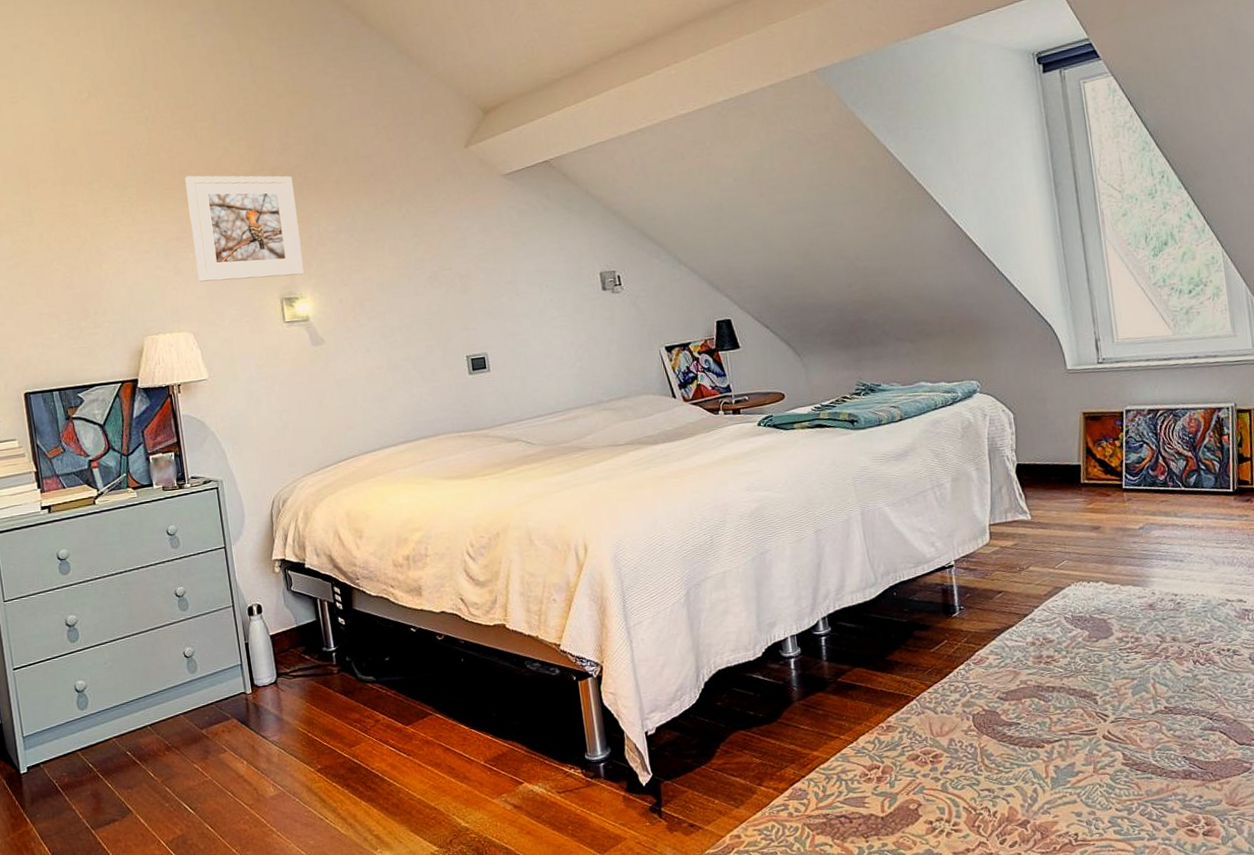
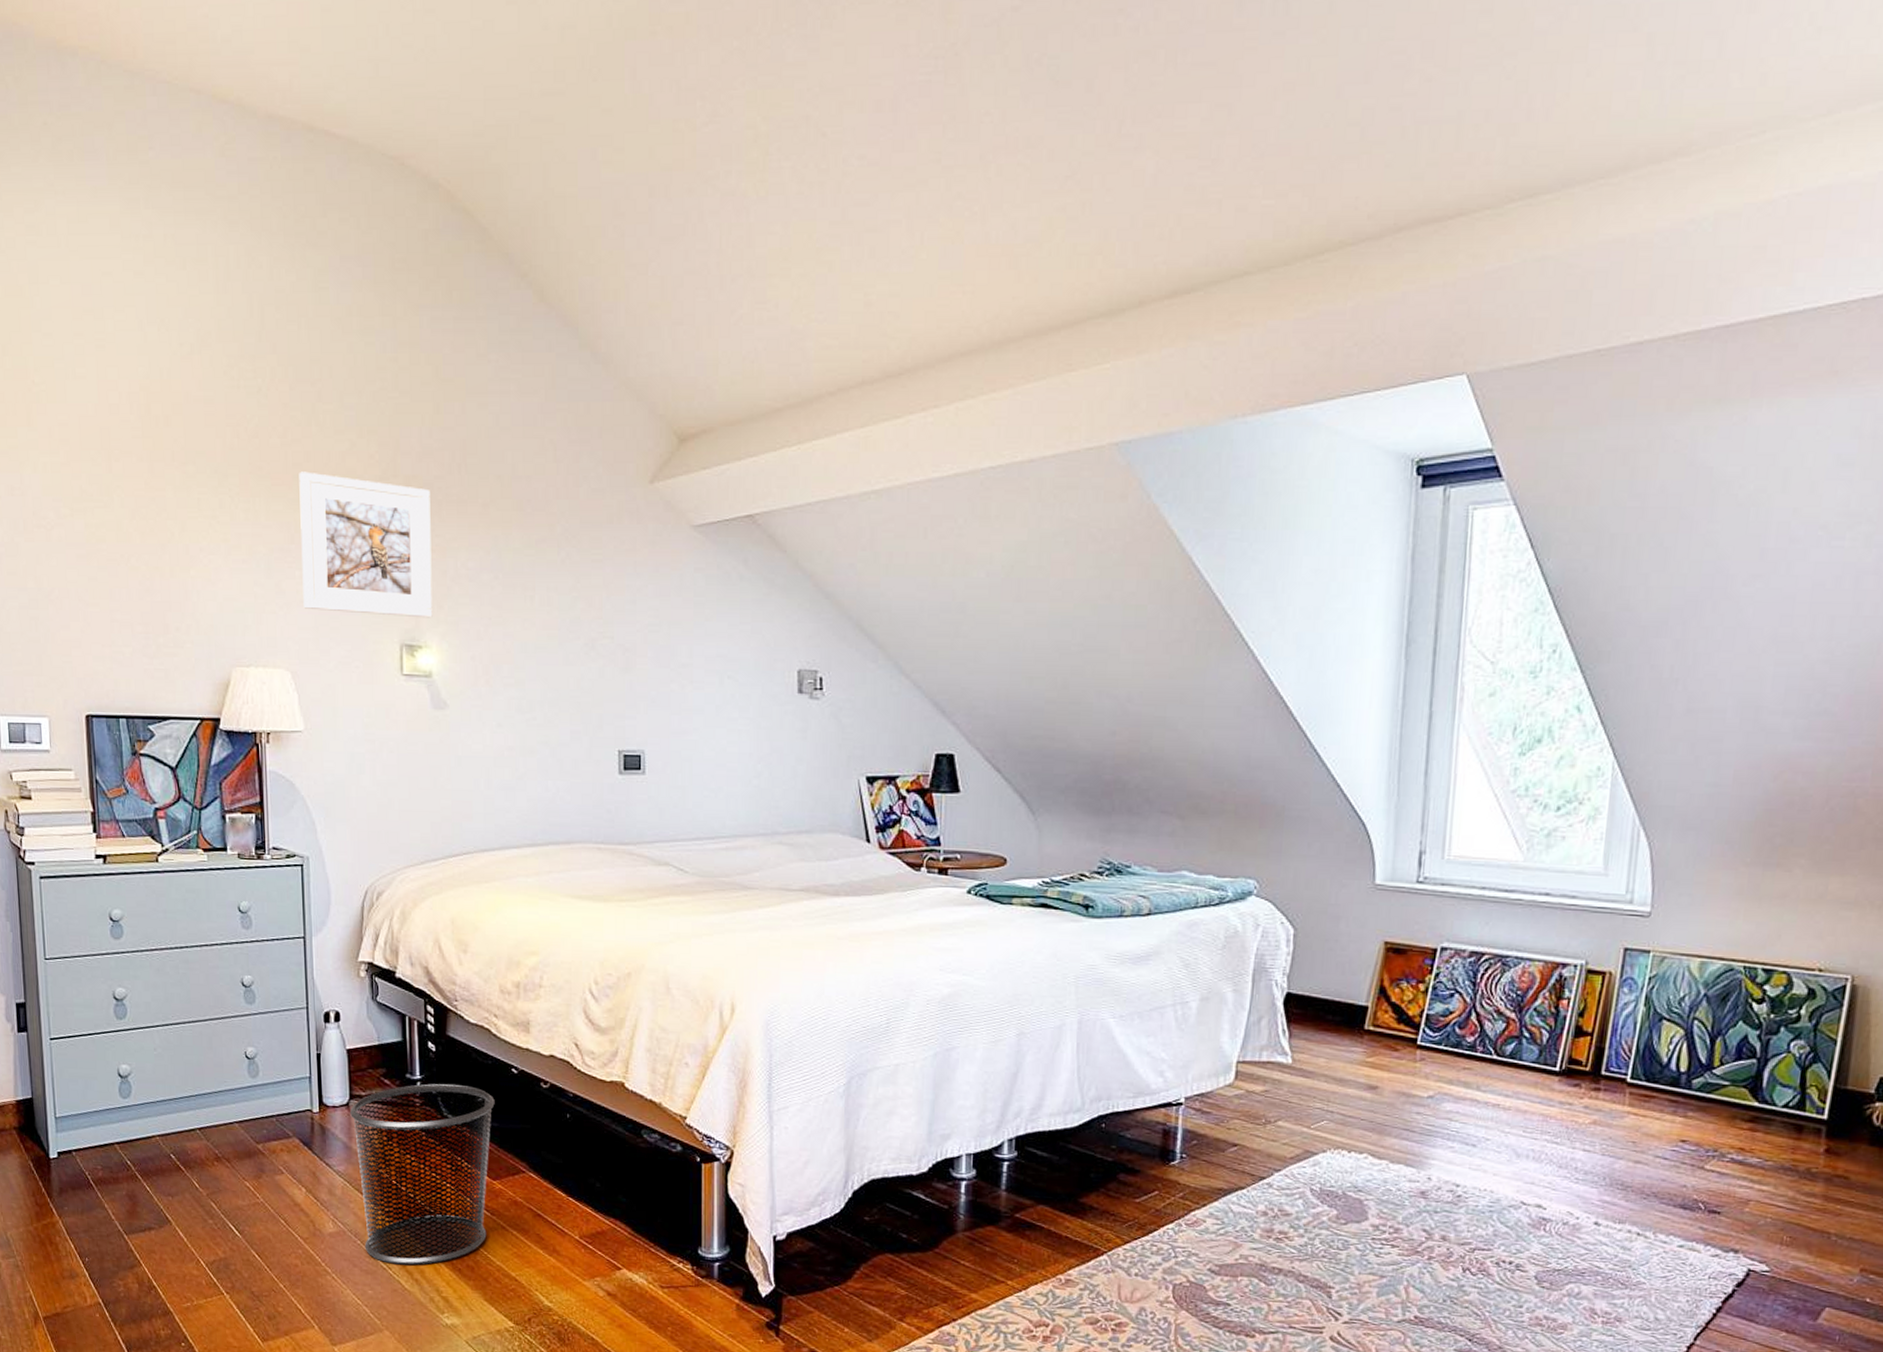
waste bin: none [278,649,406,814] -> present [350,1083,495,1266]

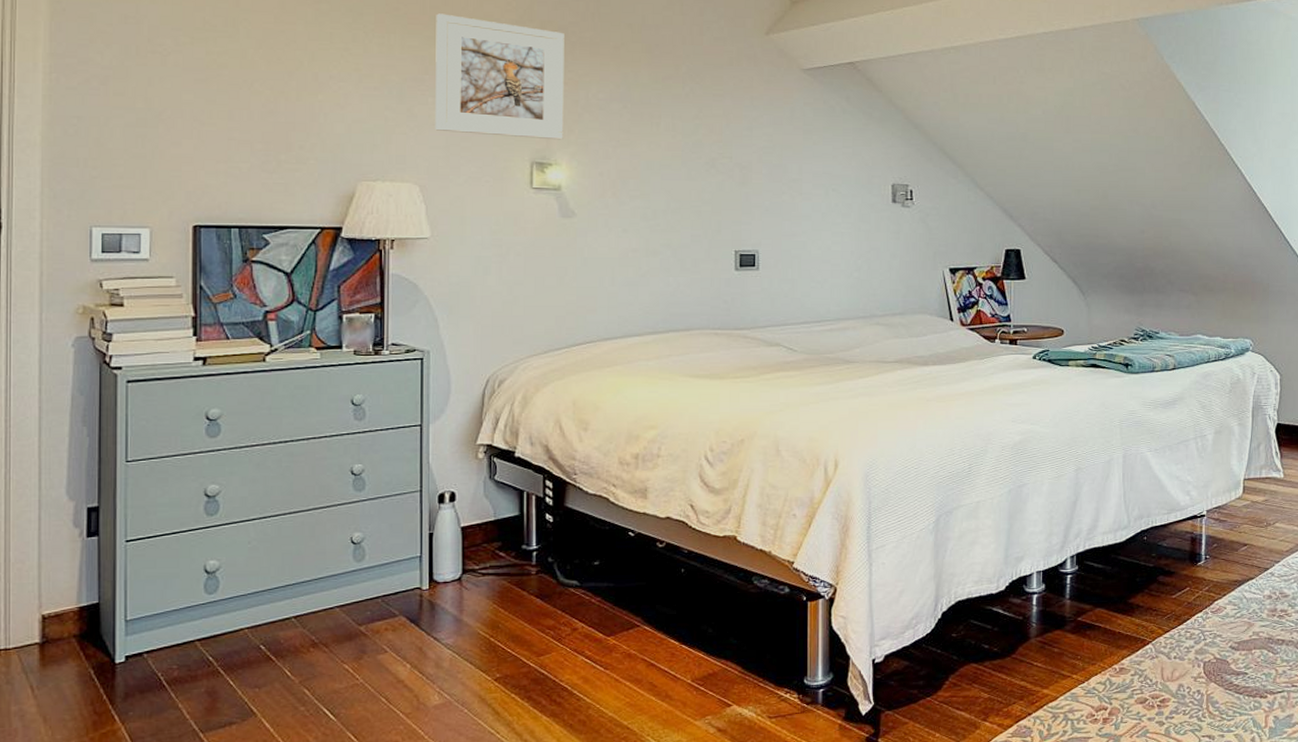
waste bin: present [350,1083,495,1266] -> none [462,550,611,728]

